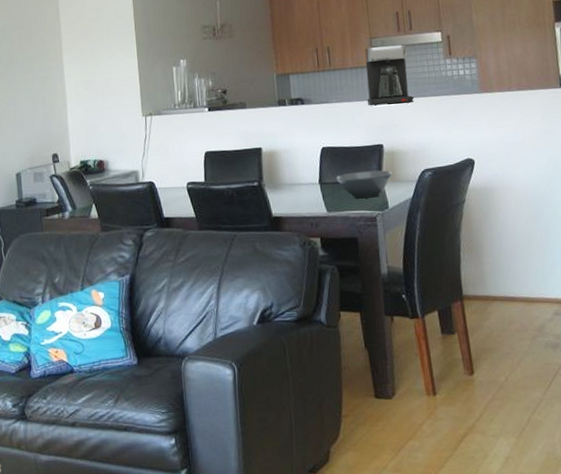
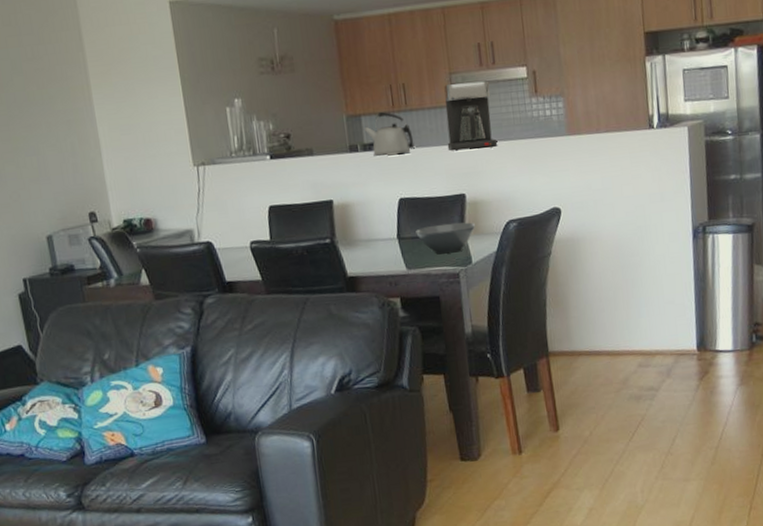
kettle: none [291,71,337,111] -> present [364,111,415,157]

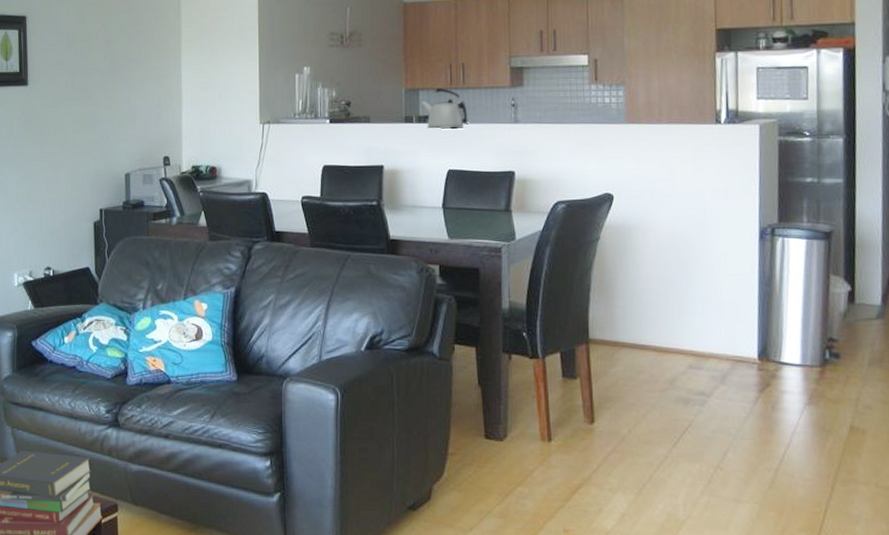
bowl: present [416,222,475,255] -> none [461,198,522,227]
coffee maker: present [444,80,498,152] -> none [501,65,552,131]

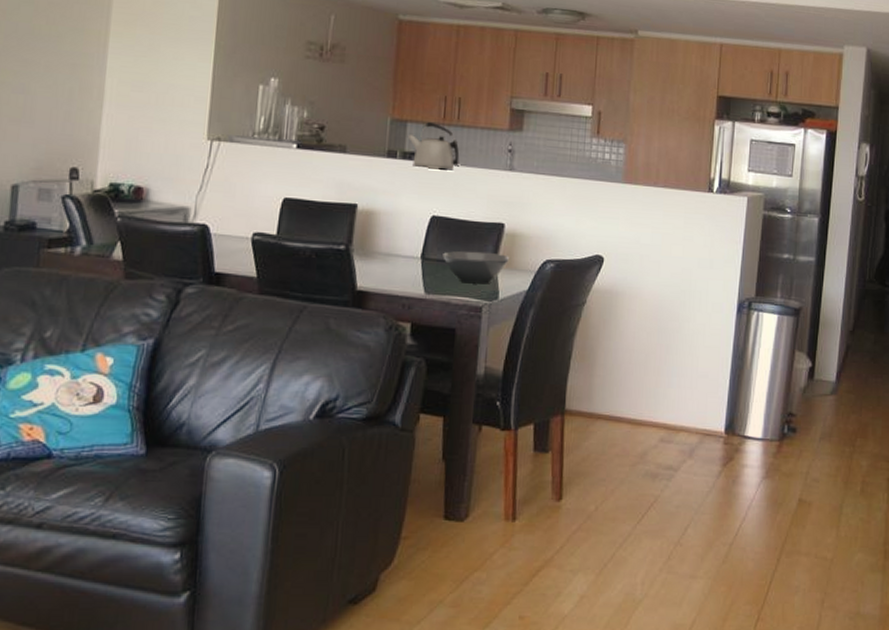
bowl: none [461,198,522,227] -> present [443,251,509,284]

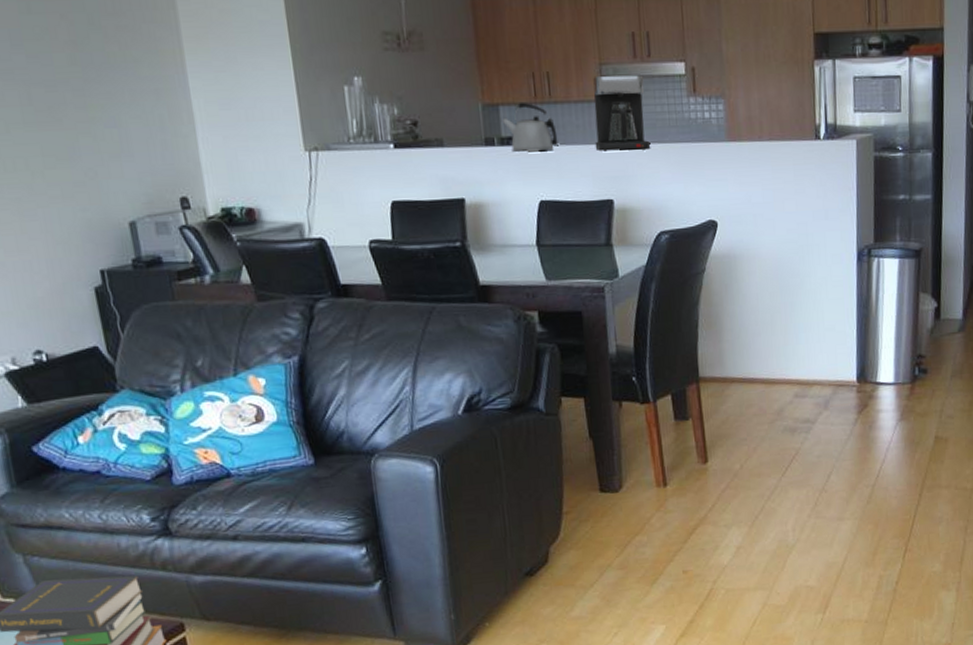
bowl: present [443,251,509,284] -> none [557,231,623,265]
coffee maker: none [494,107,551,182] -> present [593,74,651,153]

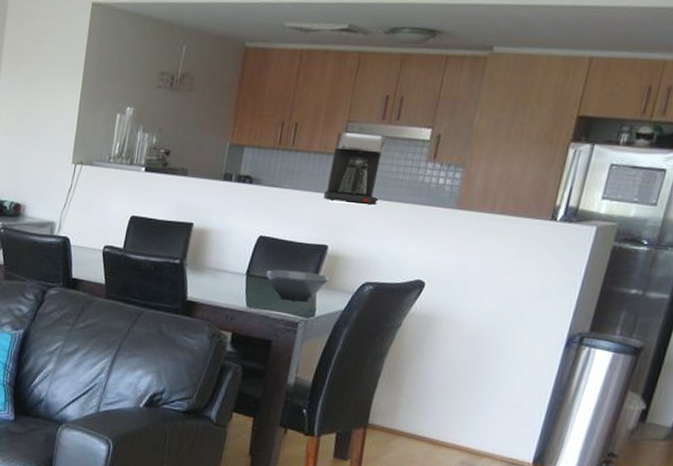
kettle: present [501,101,558,153] -> none [243,146,291,194]
bowl: none [557,231,623,265] -> present [266,269,329,302]

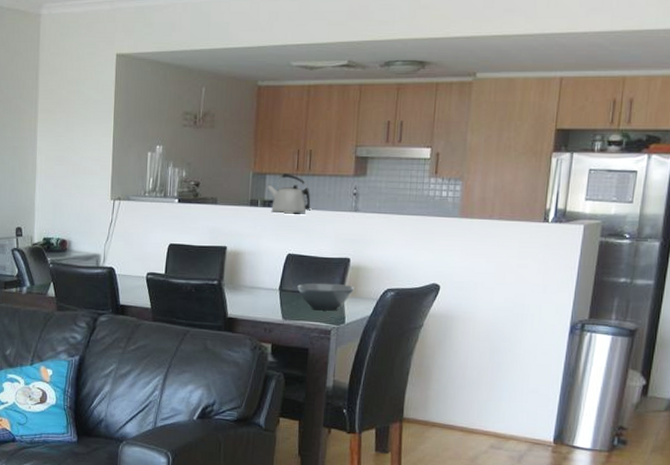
kettle: none [243,146,291,194] -> present [266,172,311,214]
coffee maker: present [323,131,388,206] -> none [341,155,393,220]

